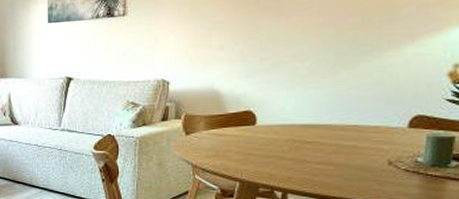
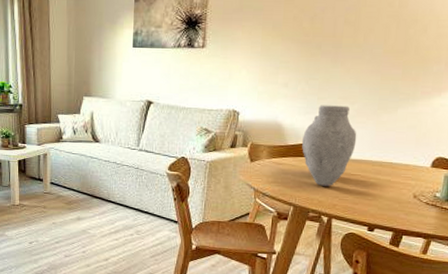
vase: none [245,64,311,157] -> present [302,105,357,186]

